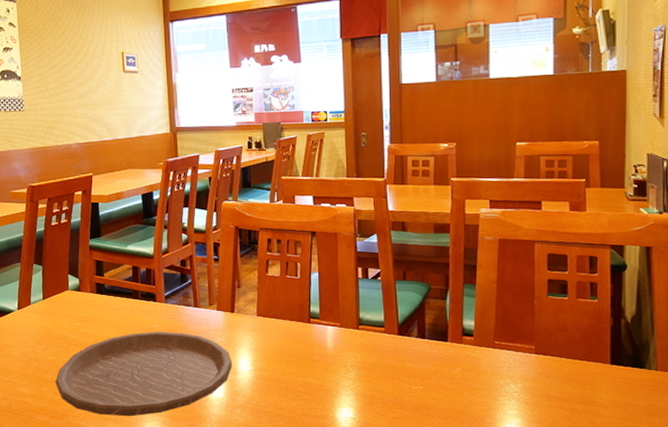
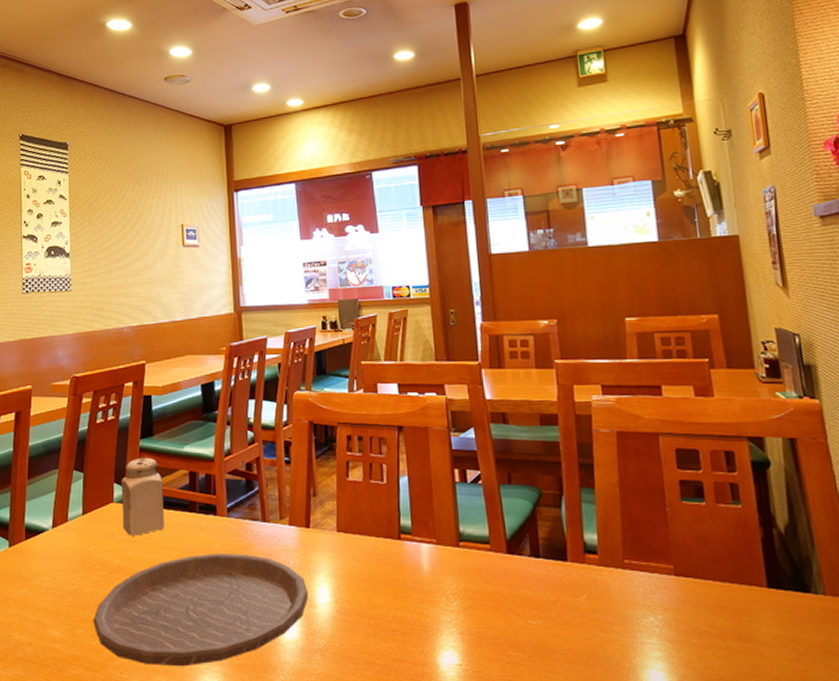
salt shaker: none [74,254,112,317] -> present [121,457,164,536]

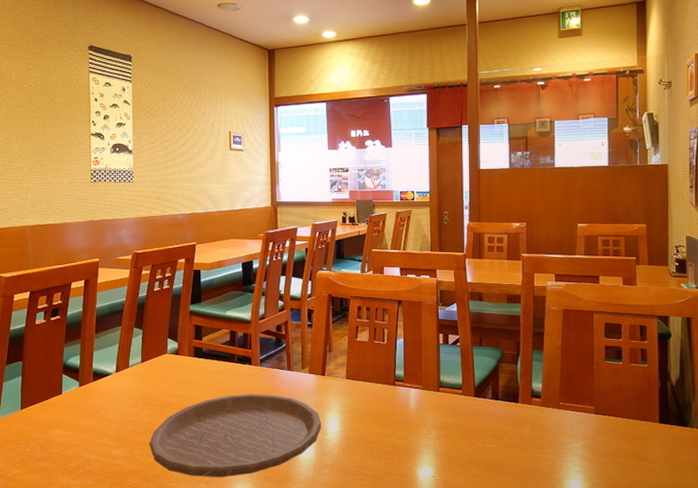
salt shaker: present [121,457,164,536] -> none [174,319,209,379]

